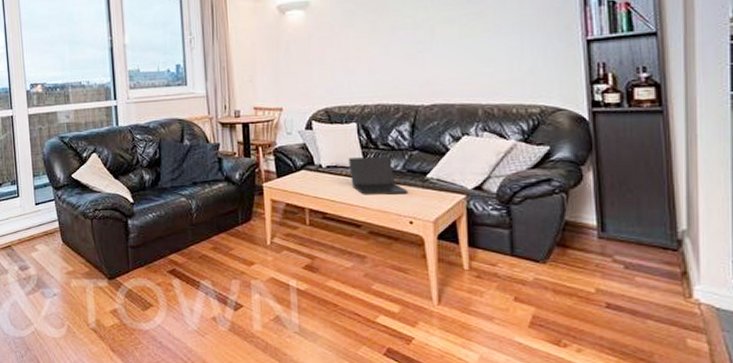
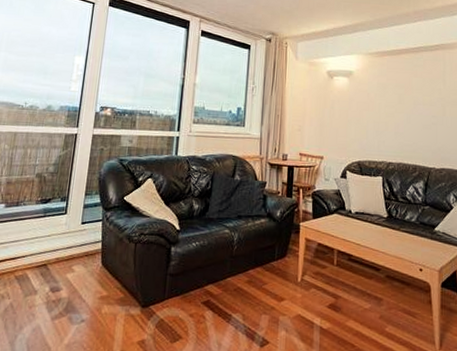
laptop: present [348,156,408,195] -> none [373,207,420,244]

